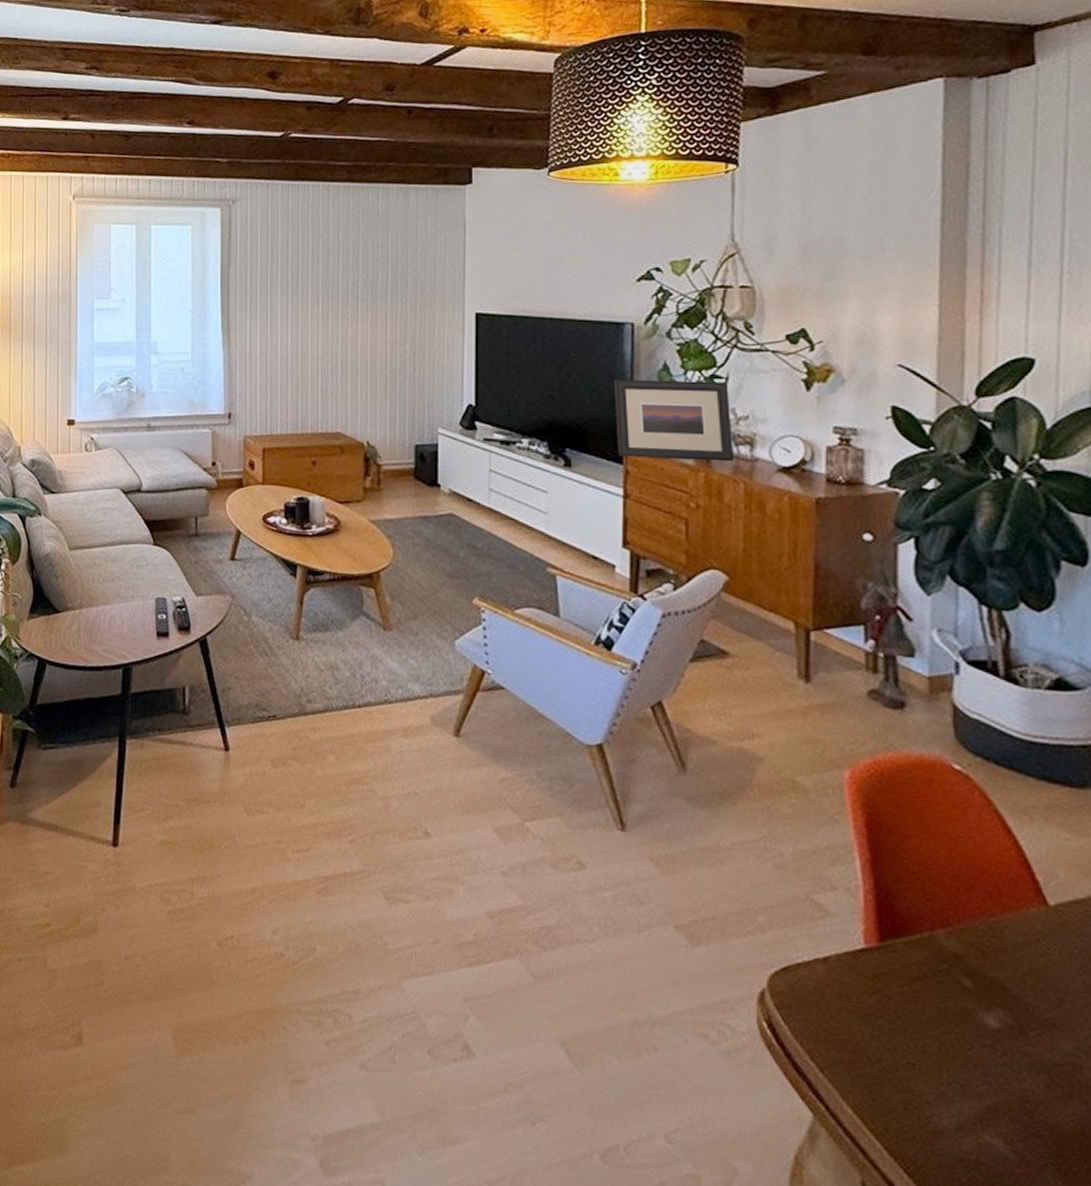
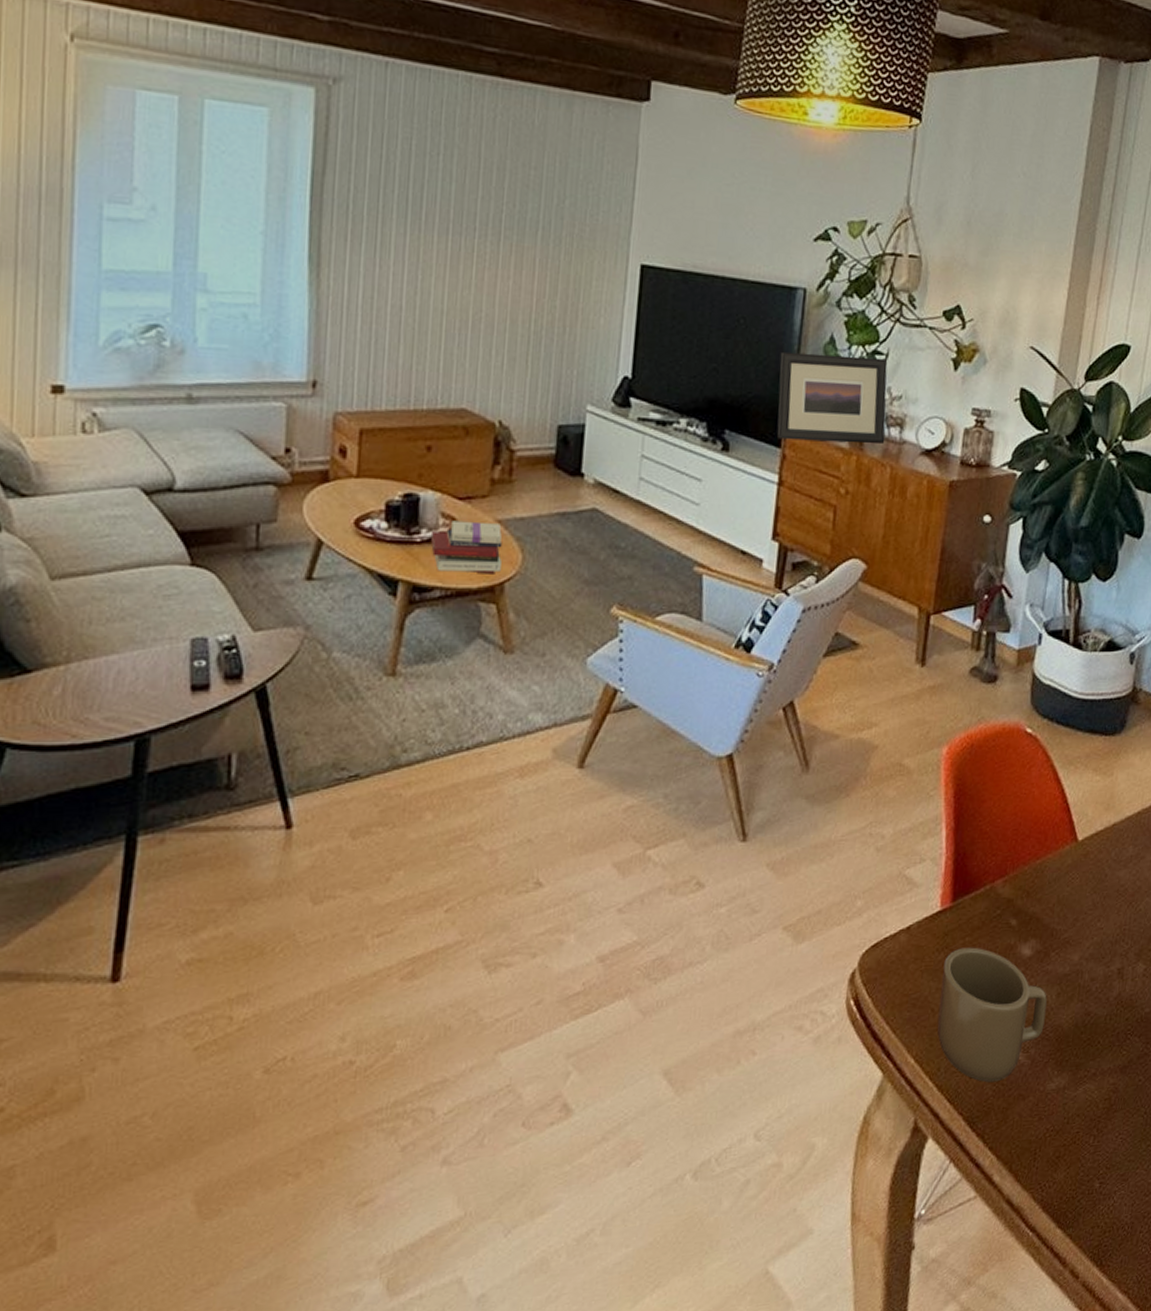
books: none [319,519,376,564] -> present [430,520,503,574]
mug: none [876,996,1034,1170] -> present [937,947,1048,1083]

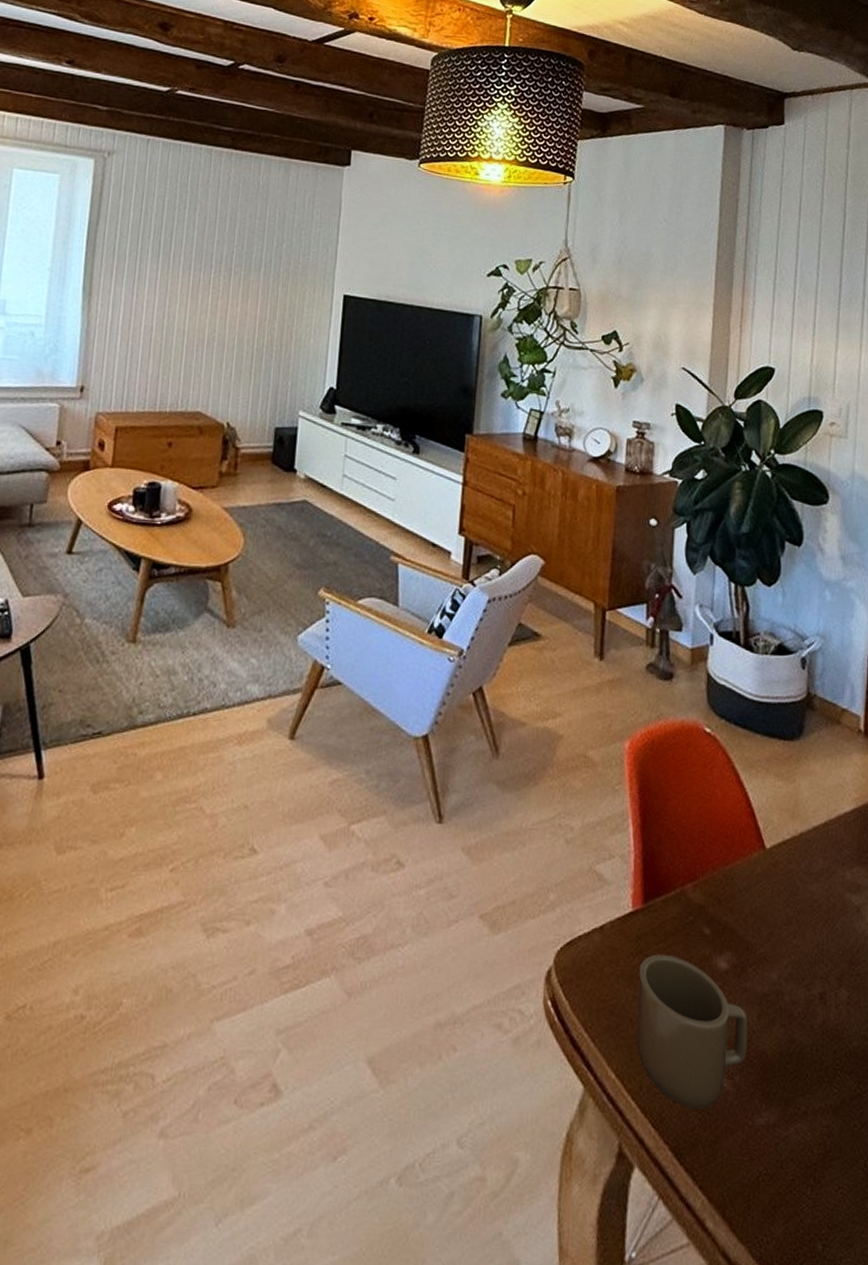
books: present [430,520,503,574] -> none [168,507,228,555]
picture frame: present [777,351,888,444] -> none [460,368,556,451]

